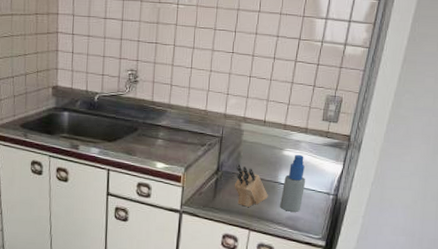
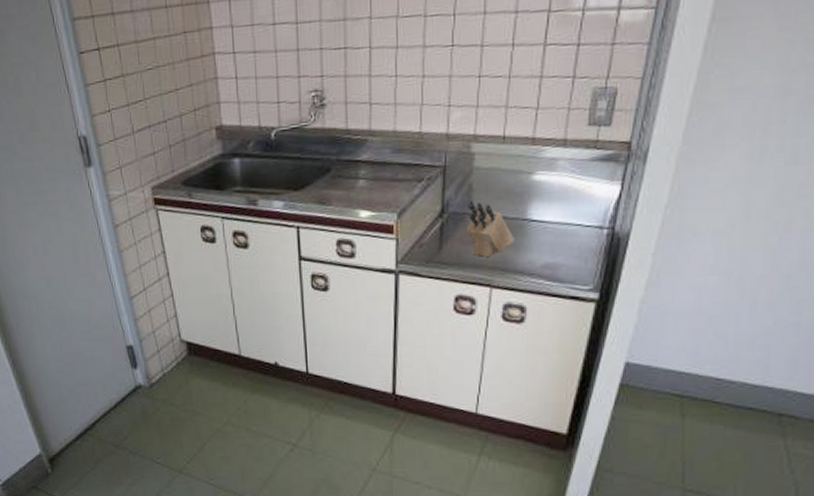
spray bottle: present [280,154,306,212] -> none [532,177,568,257]

